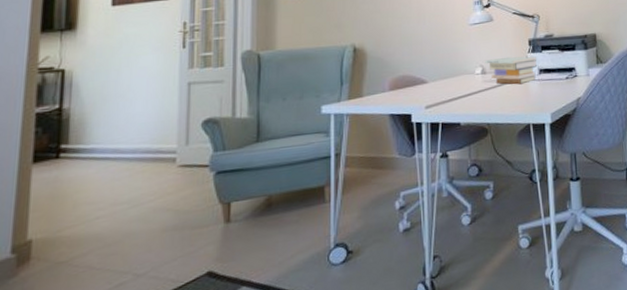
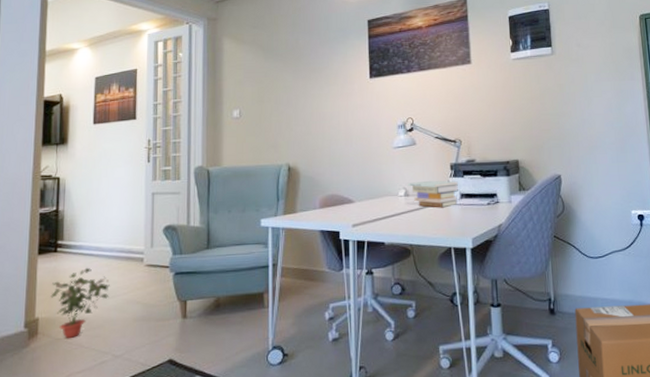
potted plant: none [49,173,133,261] -> present [50,267,111,338]

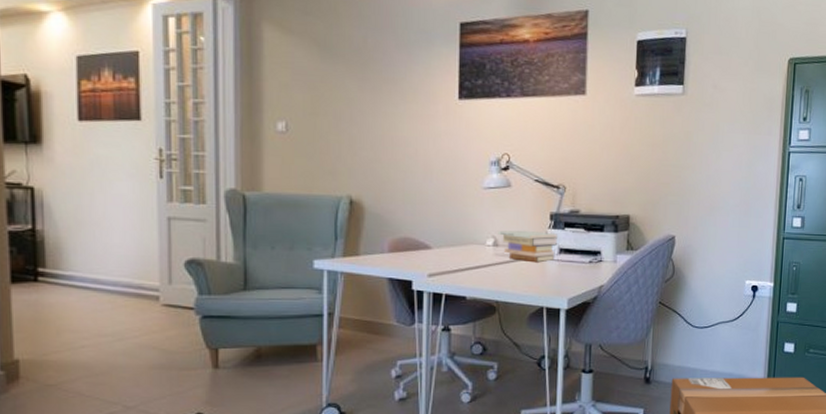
potted plant: present [50,267,111,338] -> none [33,302,117,385]

